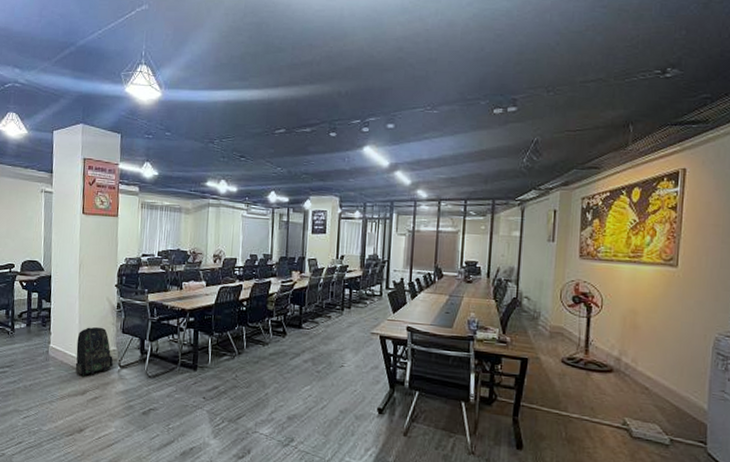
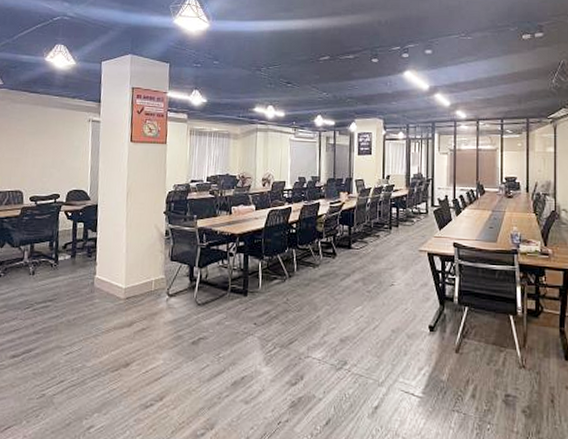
backpack: present [75,326,114,378] -> none [122,255,162,309]

